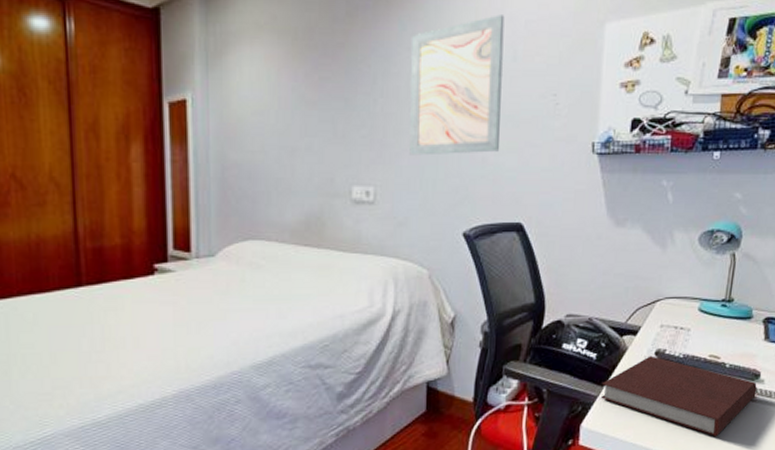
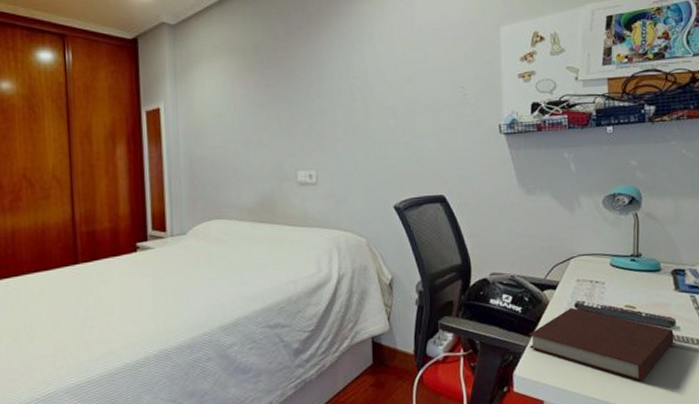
wall art: present [409,14,505,156] -> none [340,26,419,143]

